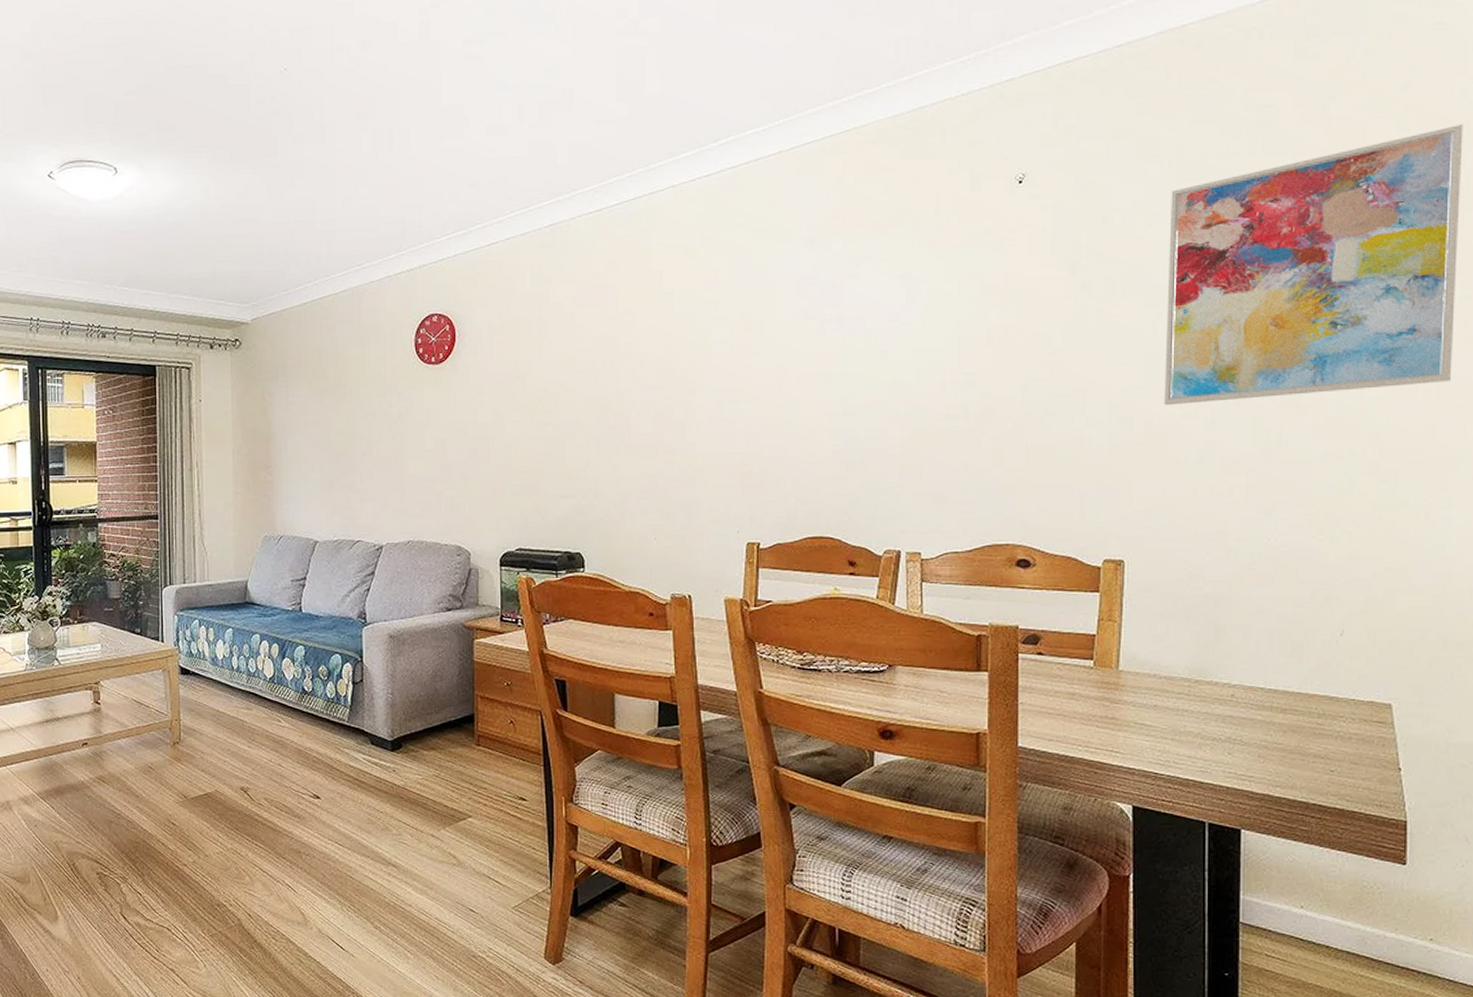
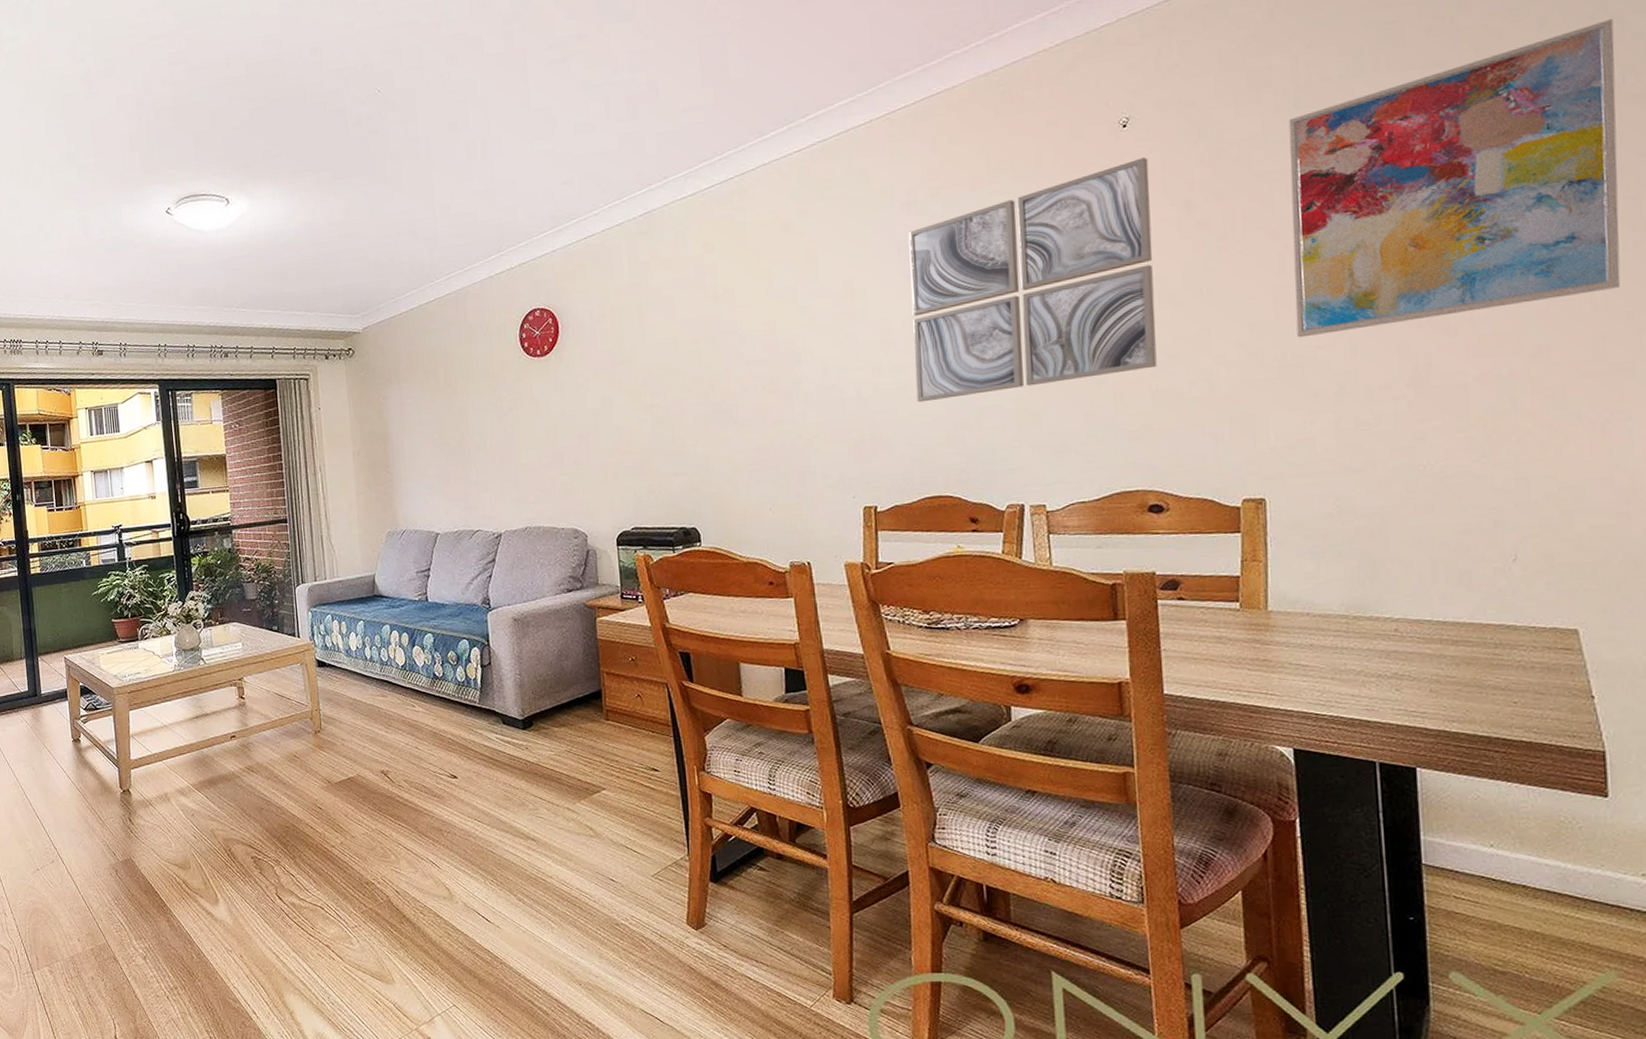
wall art: none [806,215,1040,441] -> present [908,157,1157,403]

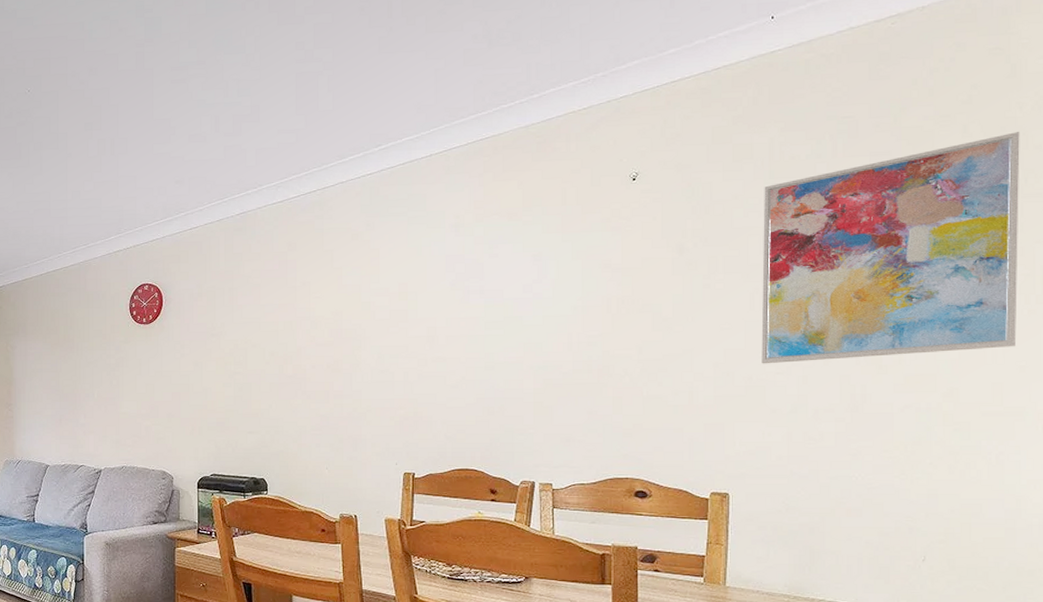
wall art: present [908,157,1157,403] -> none [453,206,651,390]

